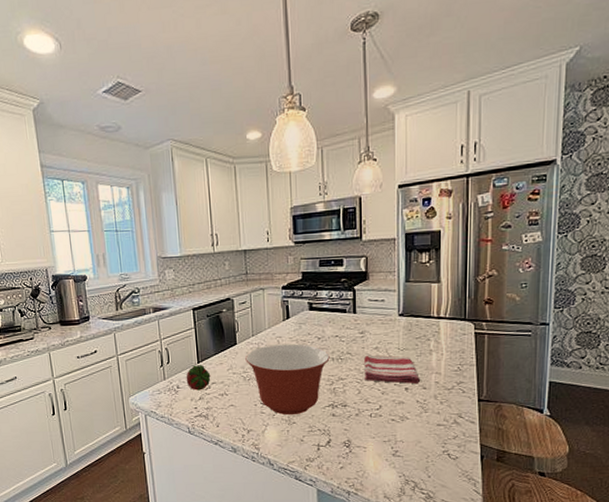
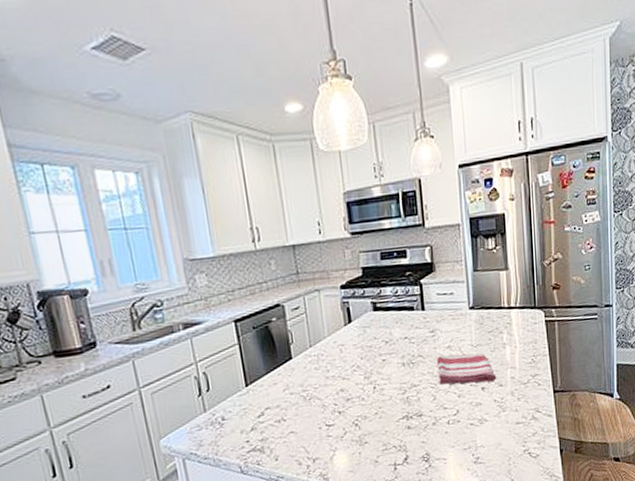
fruit: present [186,365,211,391] -> none [232,388,264,420]
mixing bowl: present [245,344,330,416] -> none [303,350,400,435]

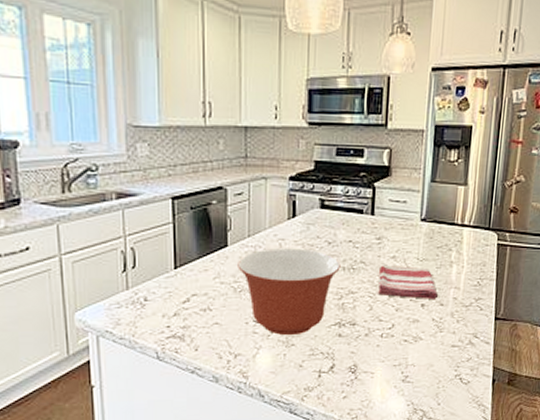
mixing bowl: none [303,350,400,435] -> present [238,248,341,336]

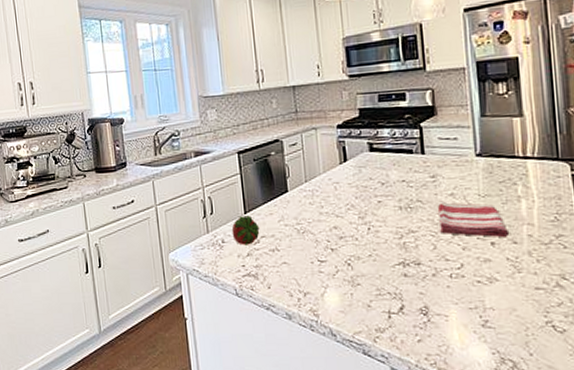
fruit: none [157,271,191,304] -> present [231,215,260,245]
mixing bowl: present [238,248,341,336] -> none [298,190,397,275]

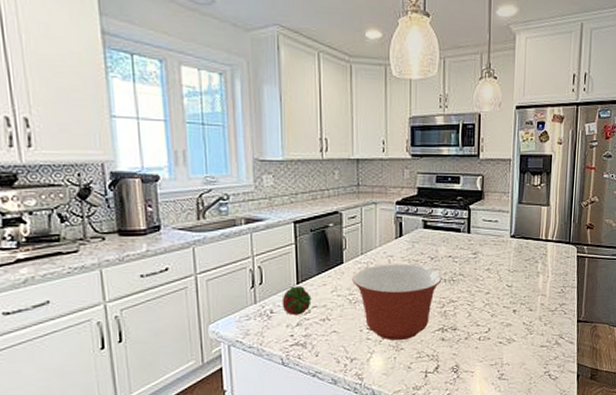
mixing bowl: none [298,190,397,275] -> present [352,263,442,341]
dish towel: present [438,202,510,237] -> none [475,276,528,306]

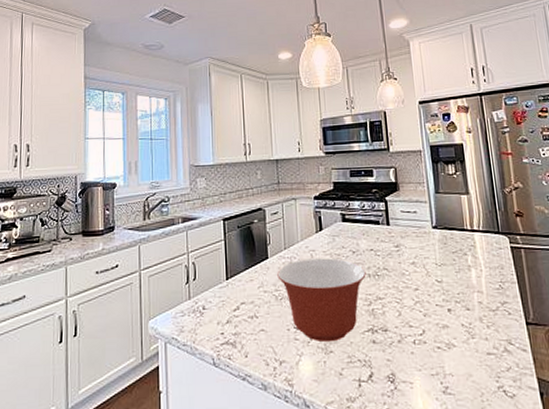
fruit: present [282,286,312,316] -> none [213,282,240,312]

